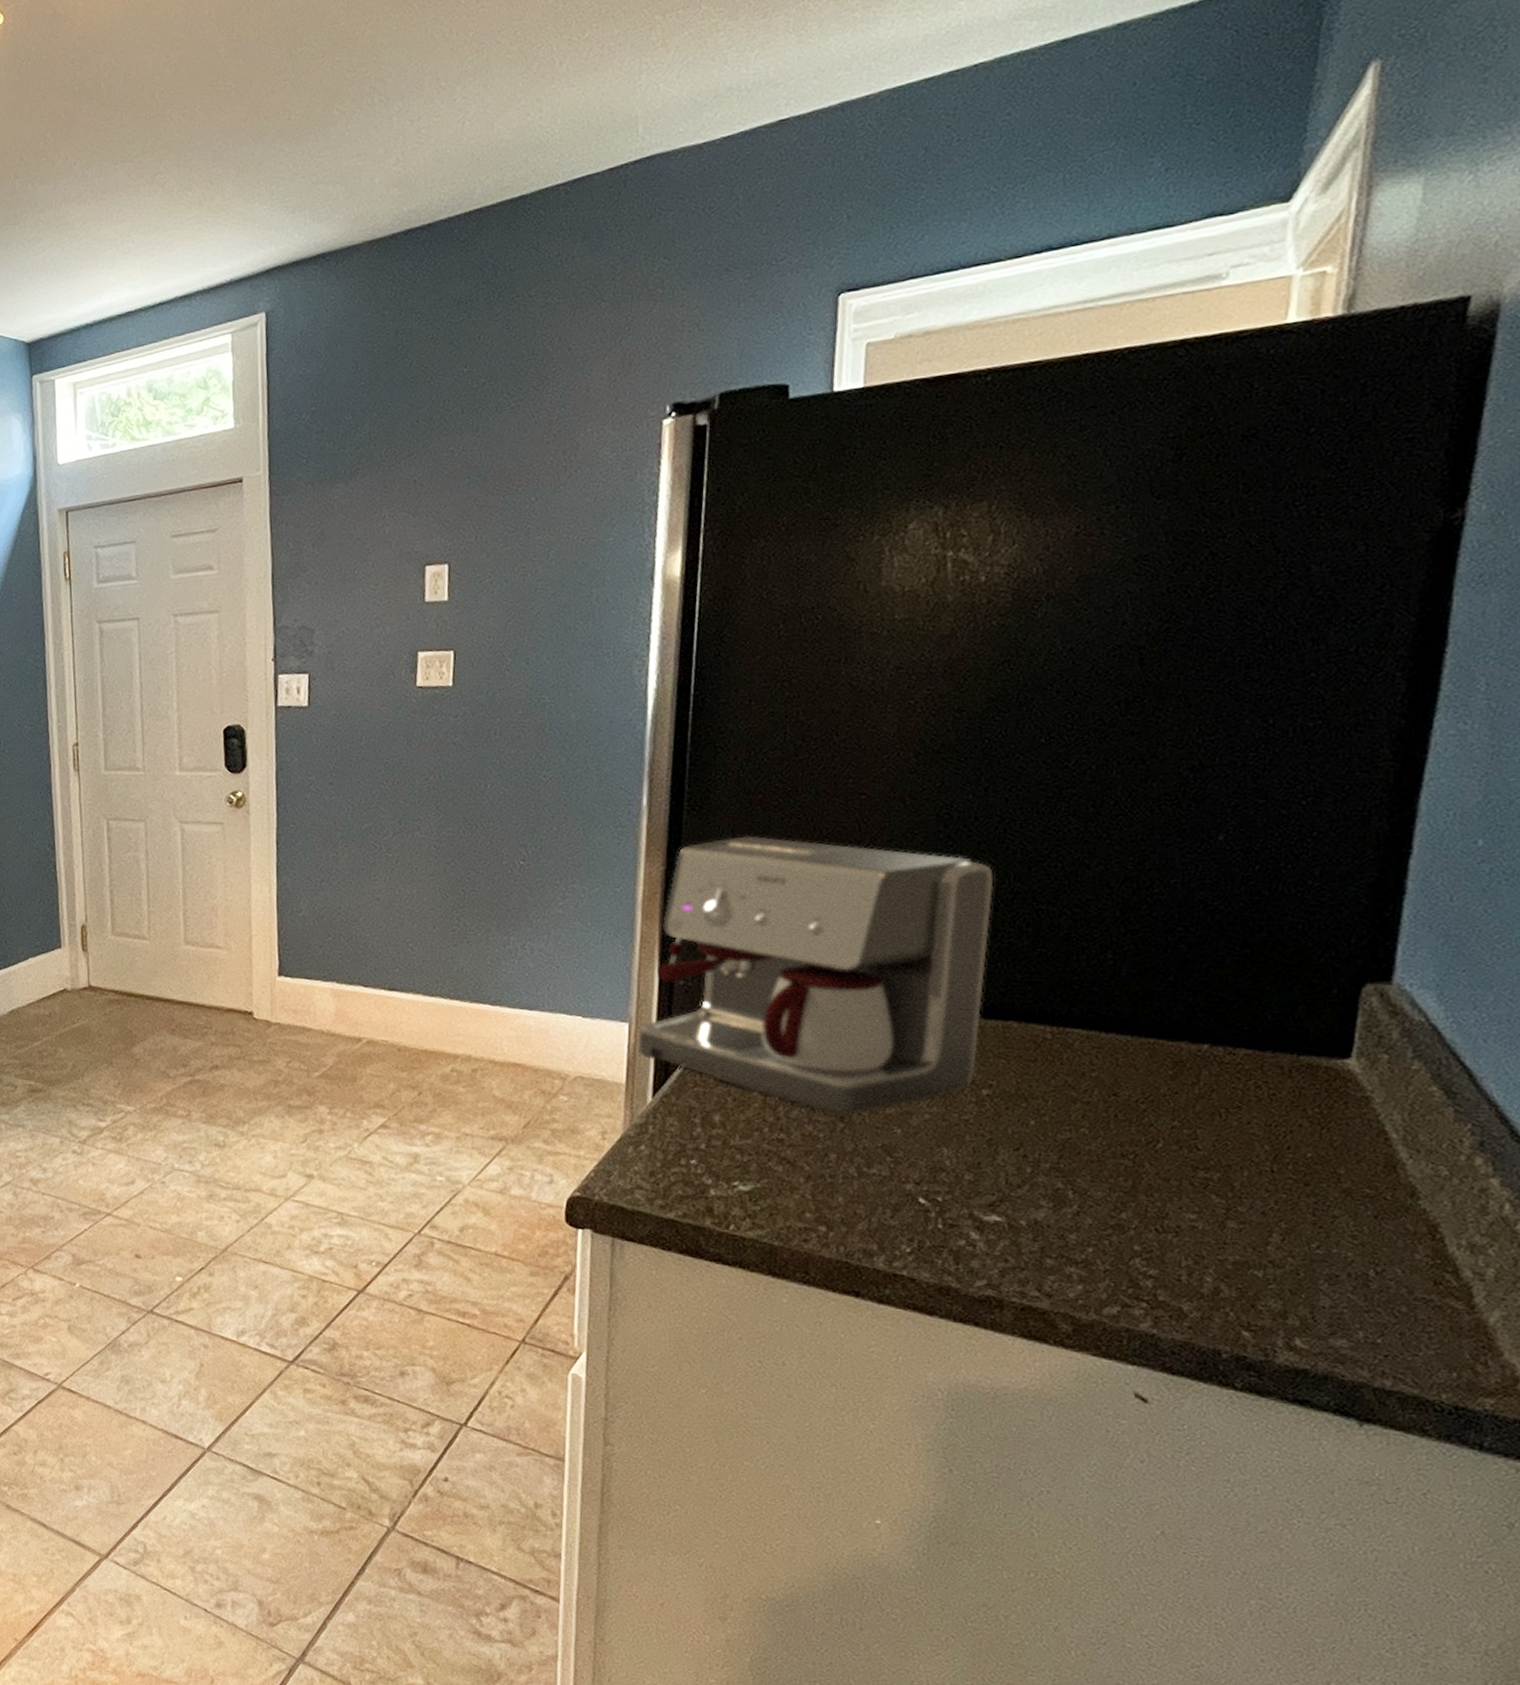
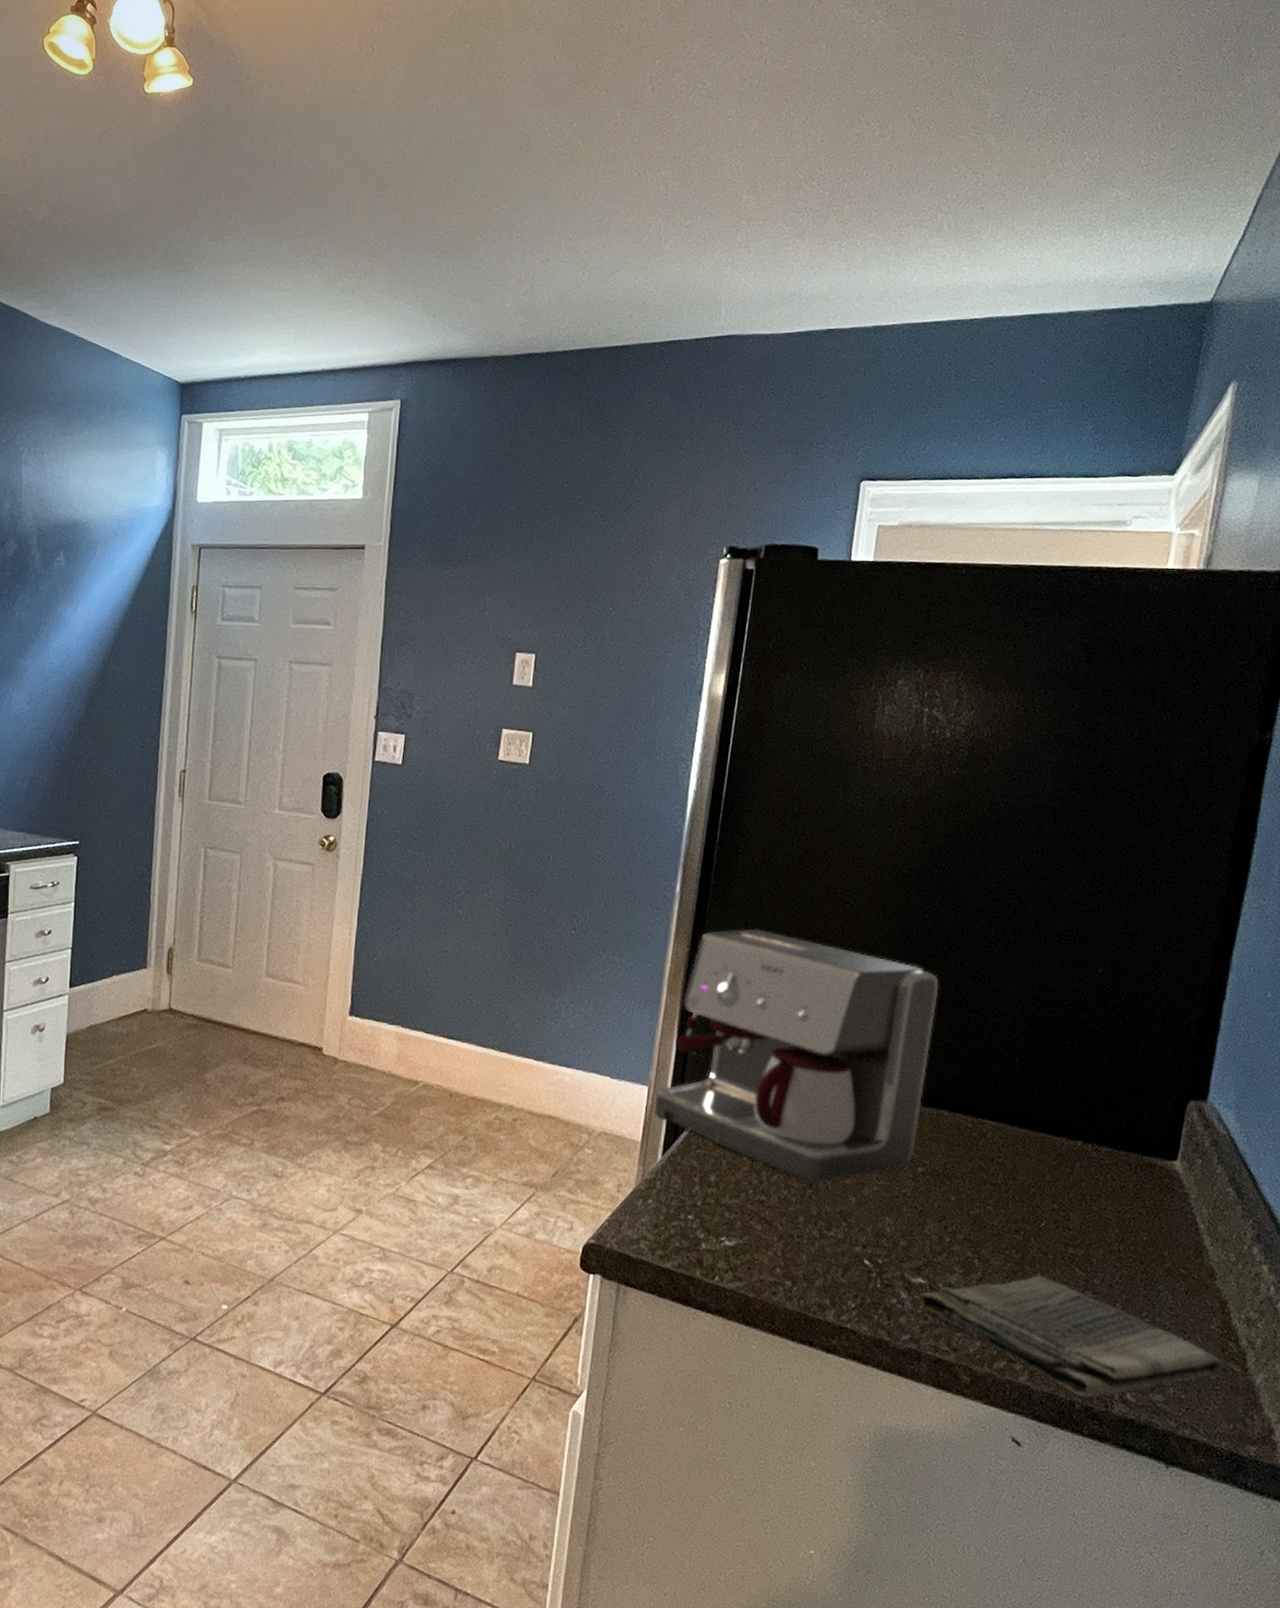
dish towel: none [996,1204,1438,1346] -> present [919,1274,1223,1398]

